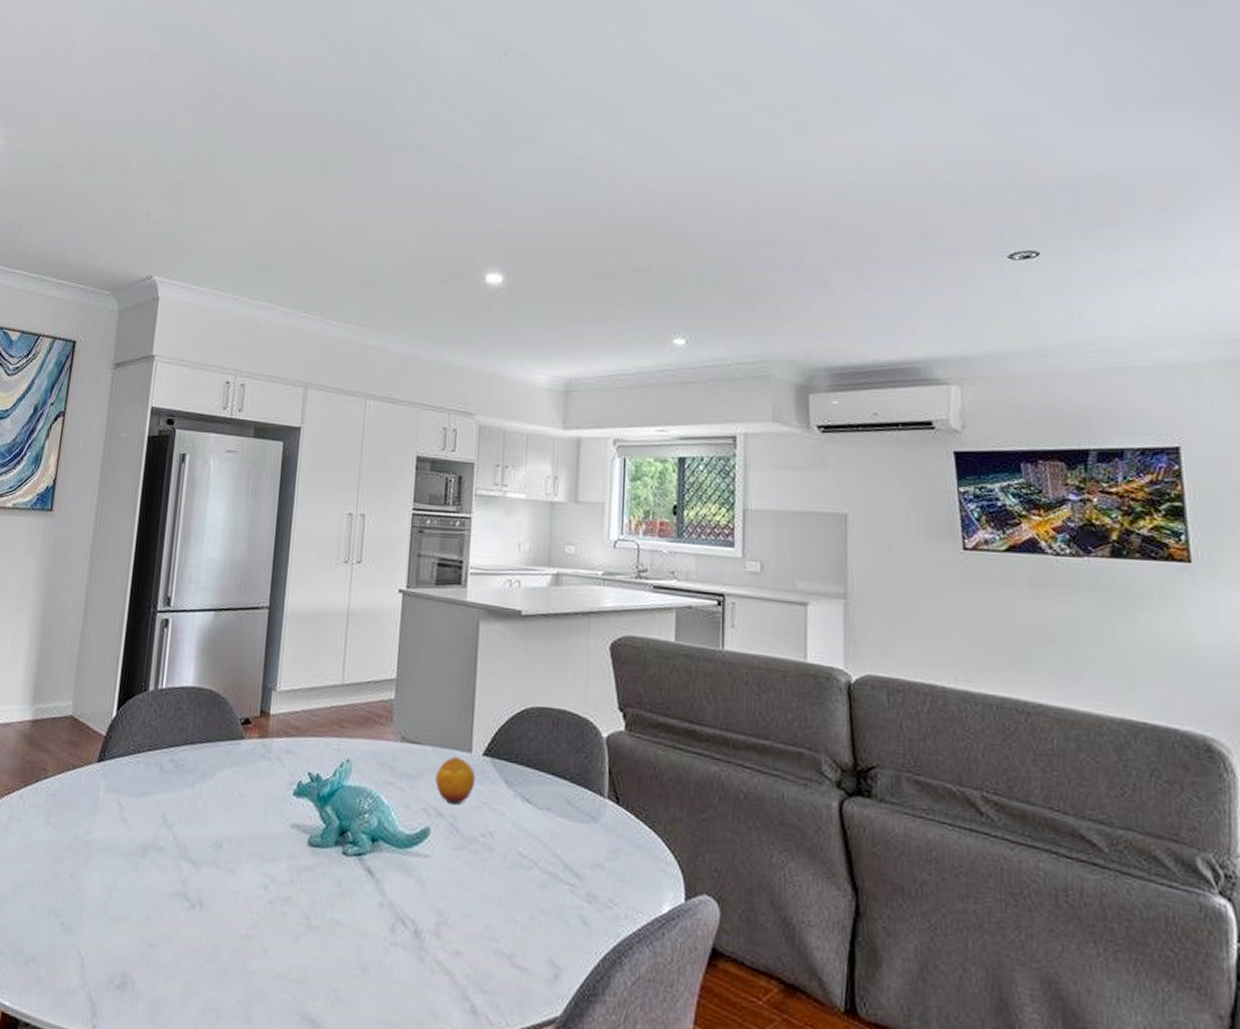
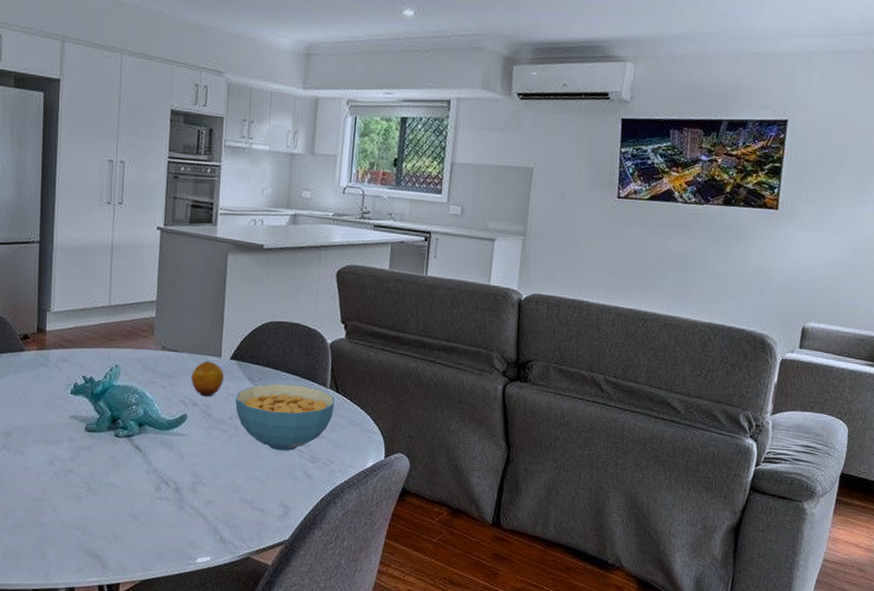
cereal bowl: none [489,790,615,885] -> present [235,384,335,451]

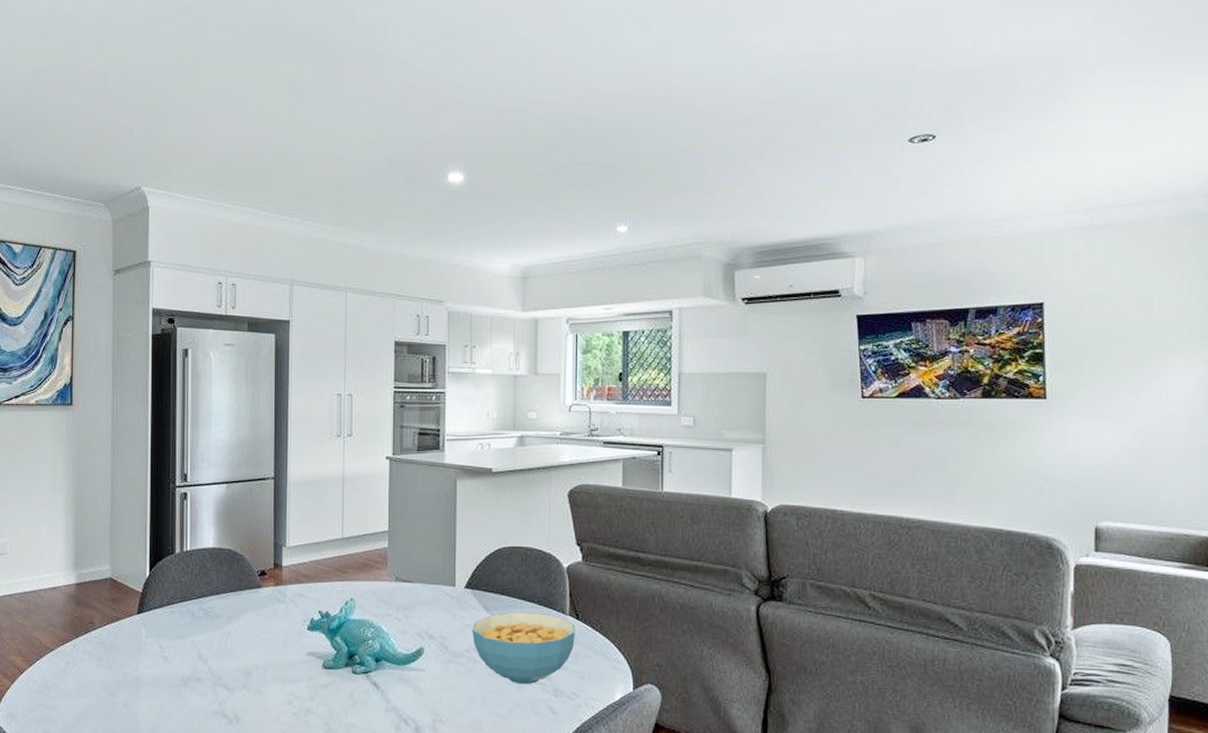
fruit: present [191,361,225,397] -> none [426,591,460,629]

